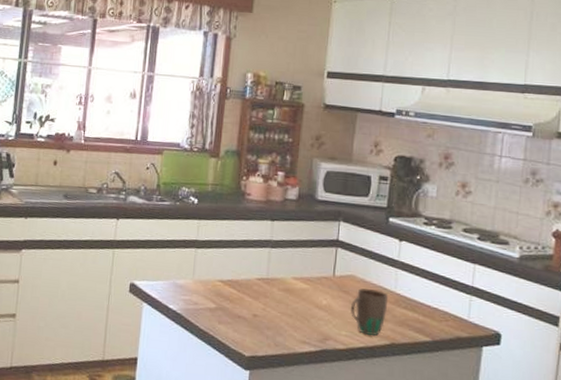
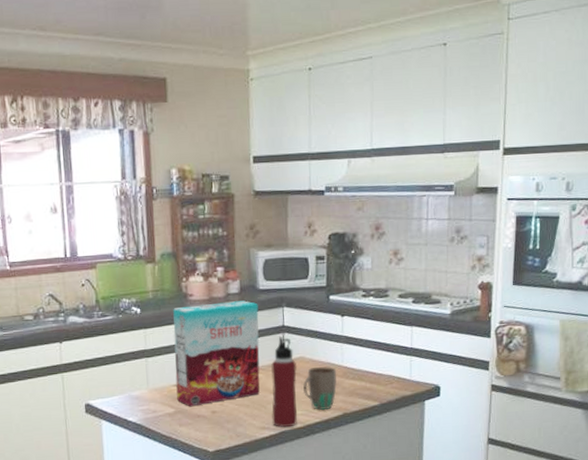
cereal box: none [220,204,314,307] -> present [173,301,260,407]
water bottle: none [314,251,346,347] -> present [271,337,297,428]

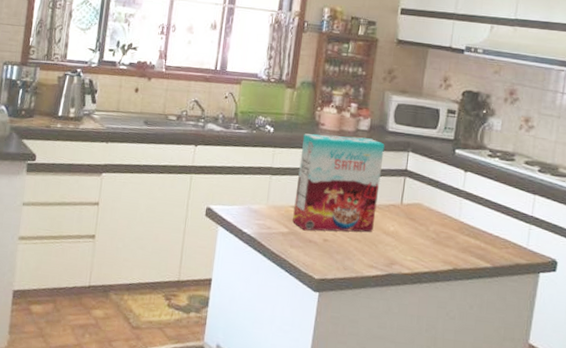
water bottle: present [271,337,297,428] -> none [381,180,413,271]
mug: present [303,366,337,411] -> none [416,216,453,261]

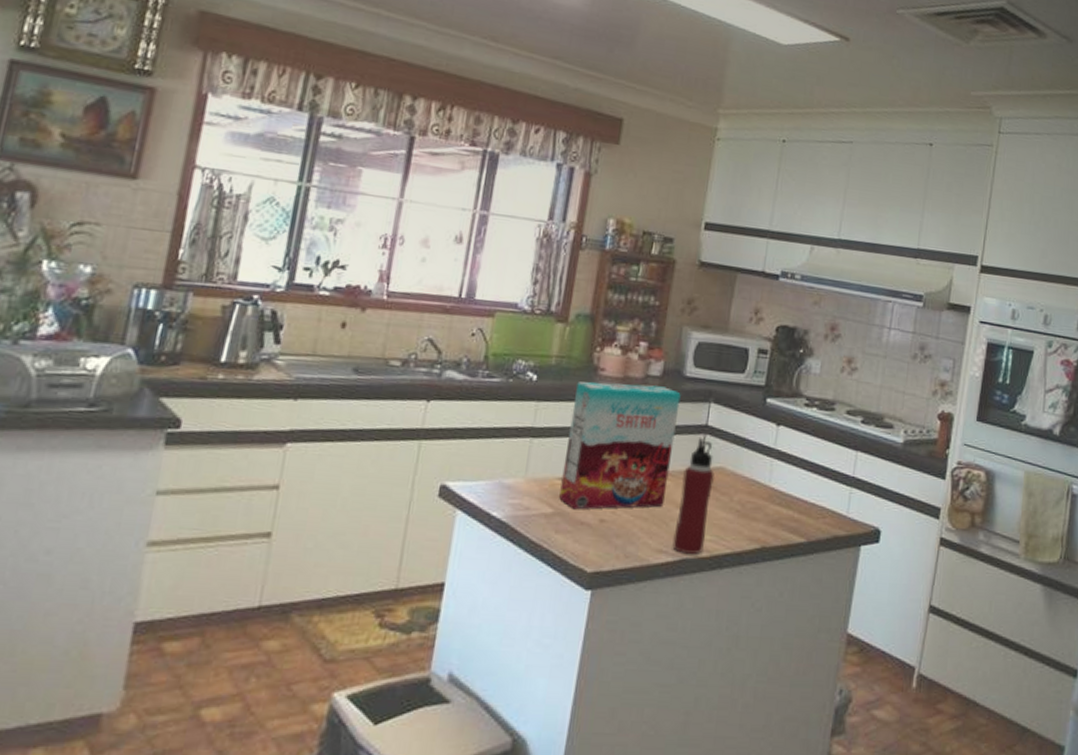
water bottle: none [381,180,413,271] -> present [672,438,714,555]

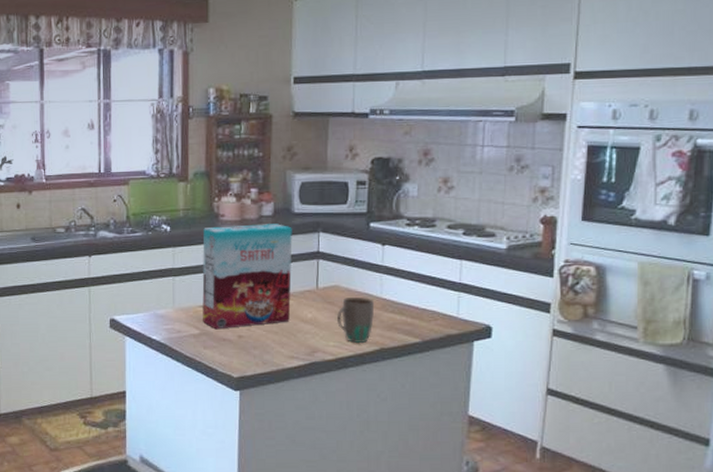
water bottle: present [672,438,714,555] -> none [302,263,331,359]
mug: none [717,482,762,539] -> present [337,296,375,344]

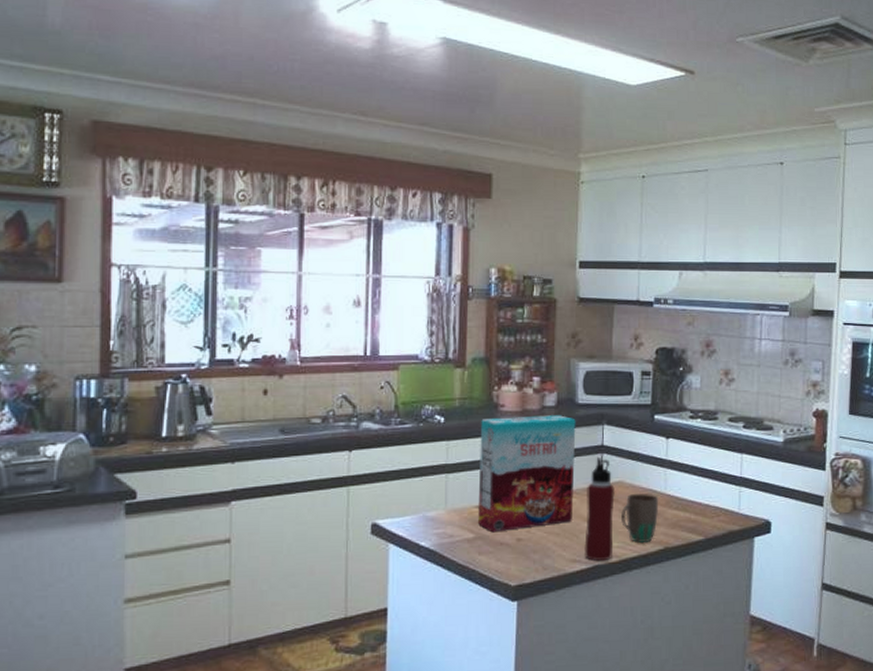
water bottle: none [302,263,331,359] -> present [584,457,615,562]

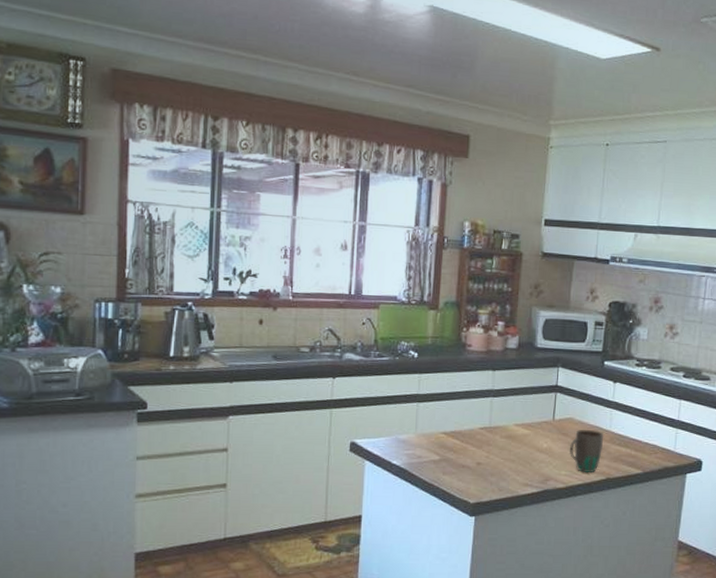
cereal box: present [478,415,576,533] -> none [444,356,534,456]
water bottle: present [584,457,615,562] -> none [536,396,565,487]

